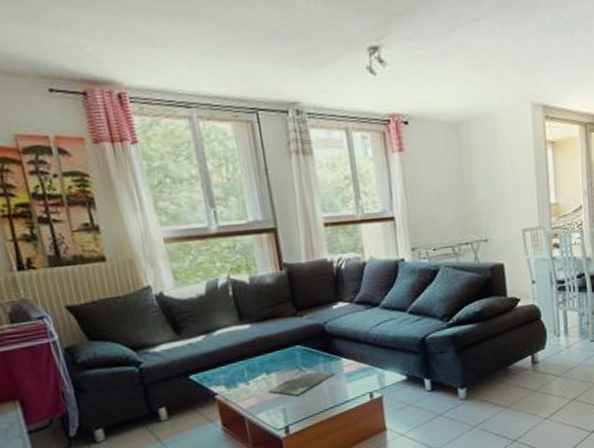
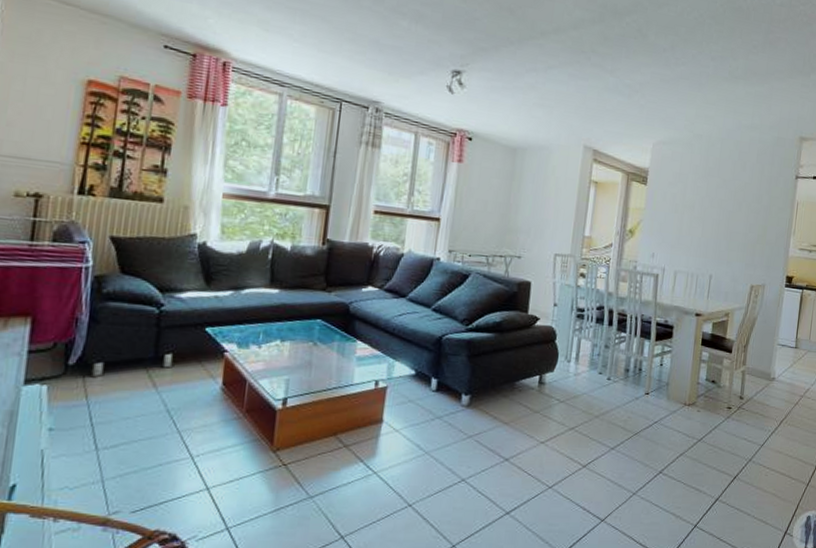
magazine: present [269,370,335,397] -> none [278,346,347,370]

